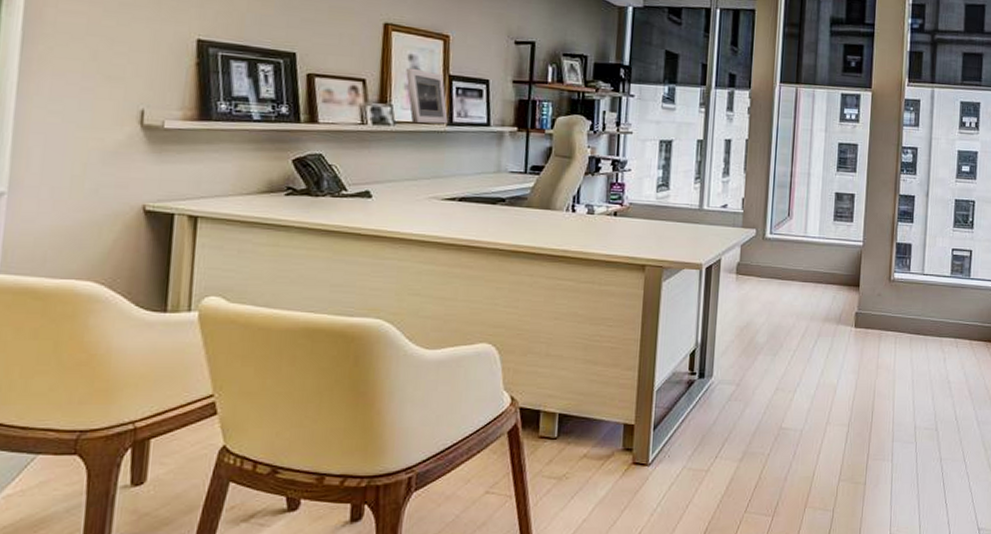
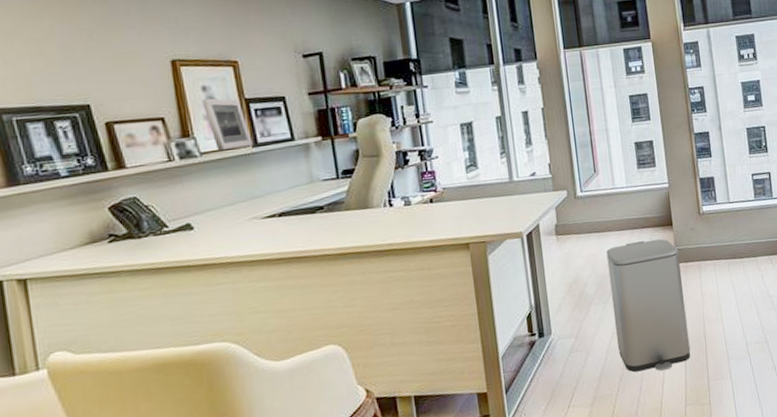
pedal bin: none [778,297,860,440] -> present [606,238,691,372]

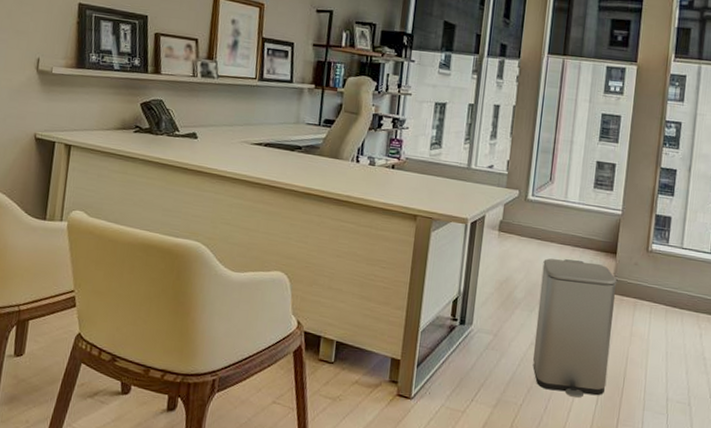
picture frame: present [202,98,253,152] -> none [229,30,260,80]

